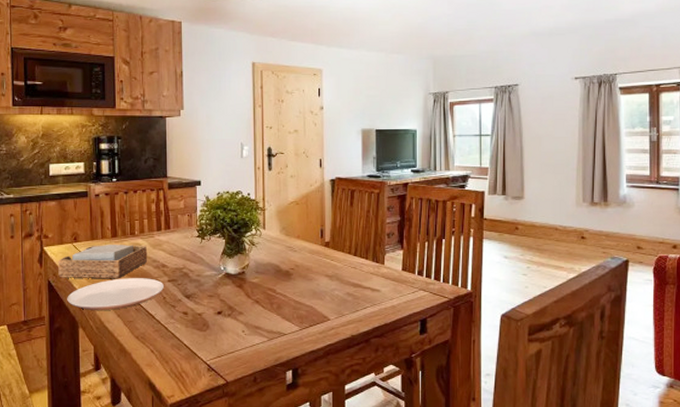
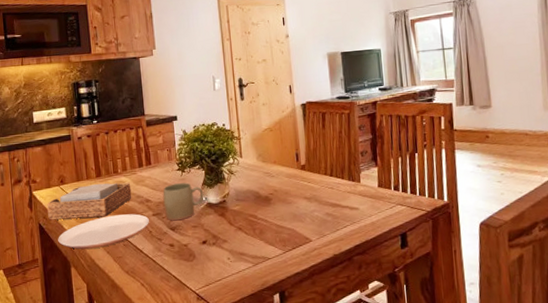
mug: none [180,250,223,289] -> present [163,183,204,221]

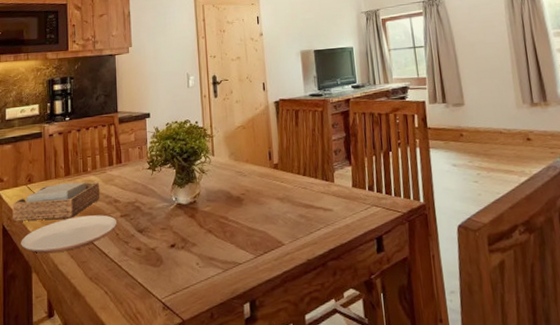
mug: present [163,183,204,221] -> none [132,182,174,223]

